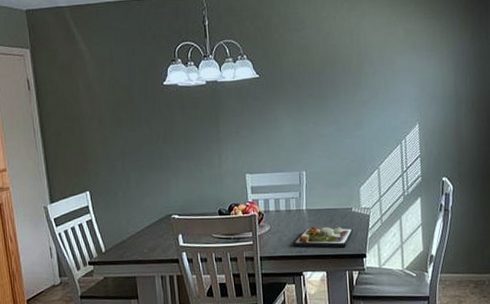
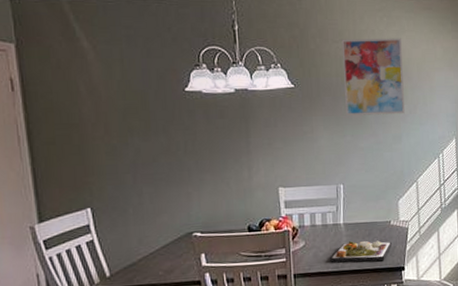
wall art: none [303,23,366,103] -> present [341,38,405,116]

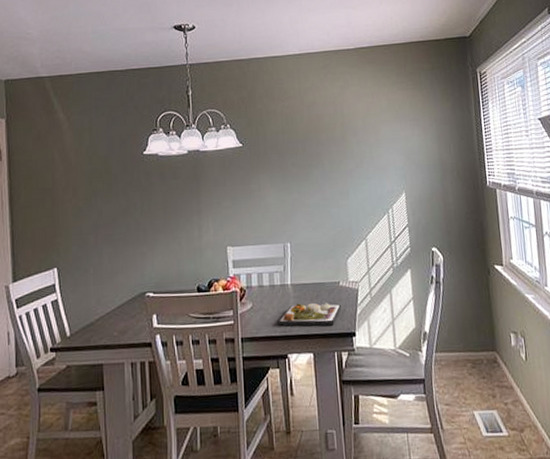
wall art: present [341,38,405,116] -> none [287,93,351,173]

